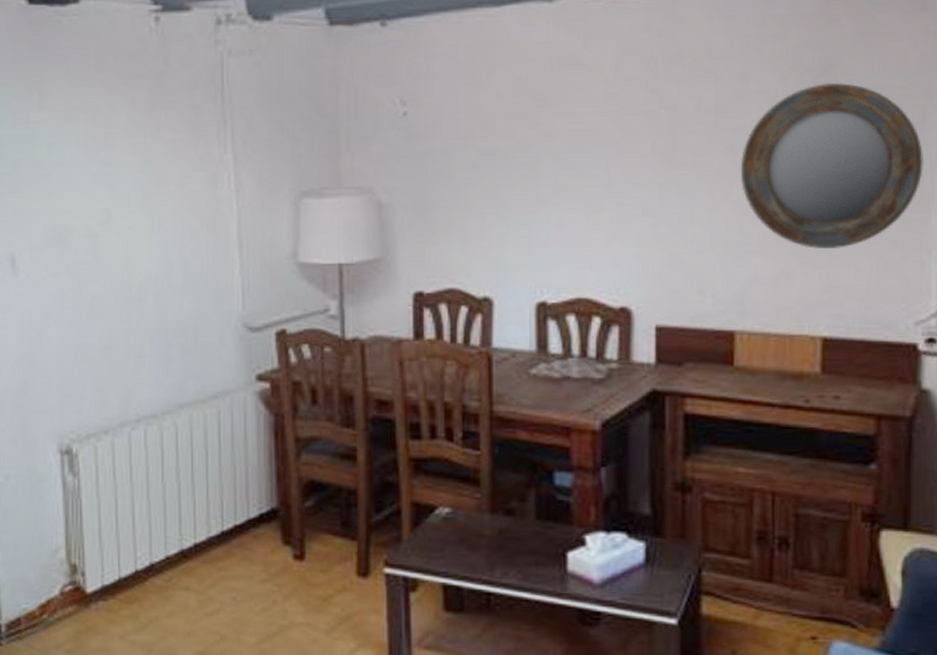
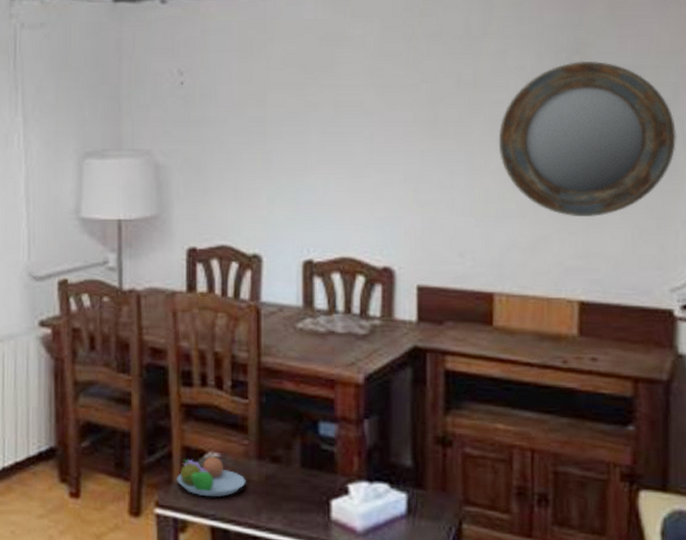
fruit bowl: none [406,510,479,554] -> present [177,455,246,498]

